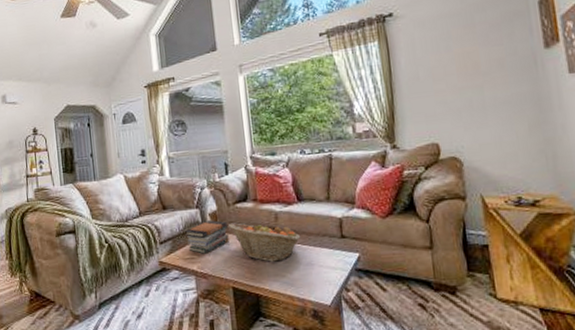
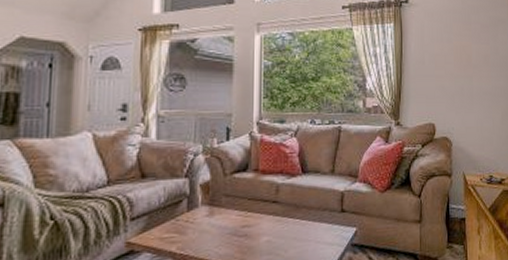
book stack: present [185,220,229,254] -> none [167,192,221,232]
fruit basket: present [229,221,301,262] -> none [222,194,301,240]

